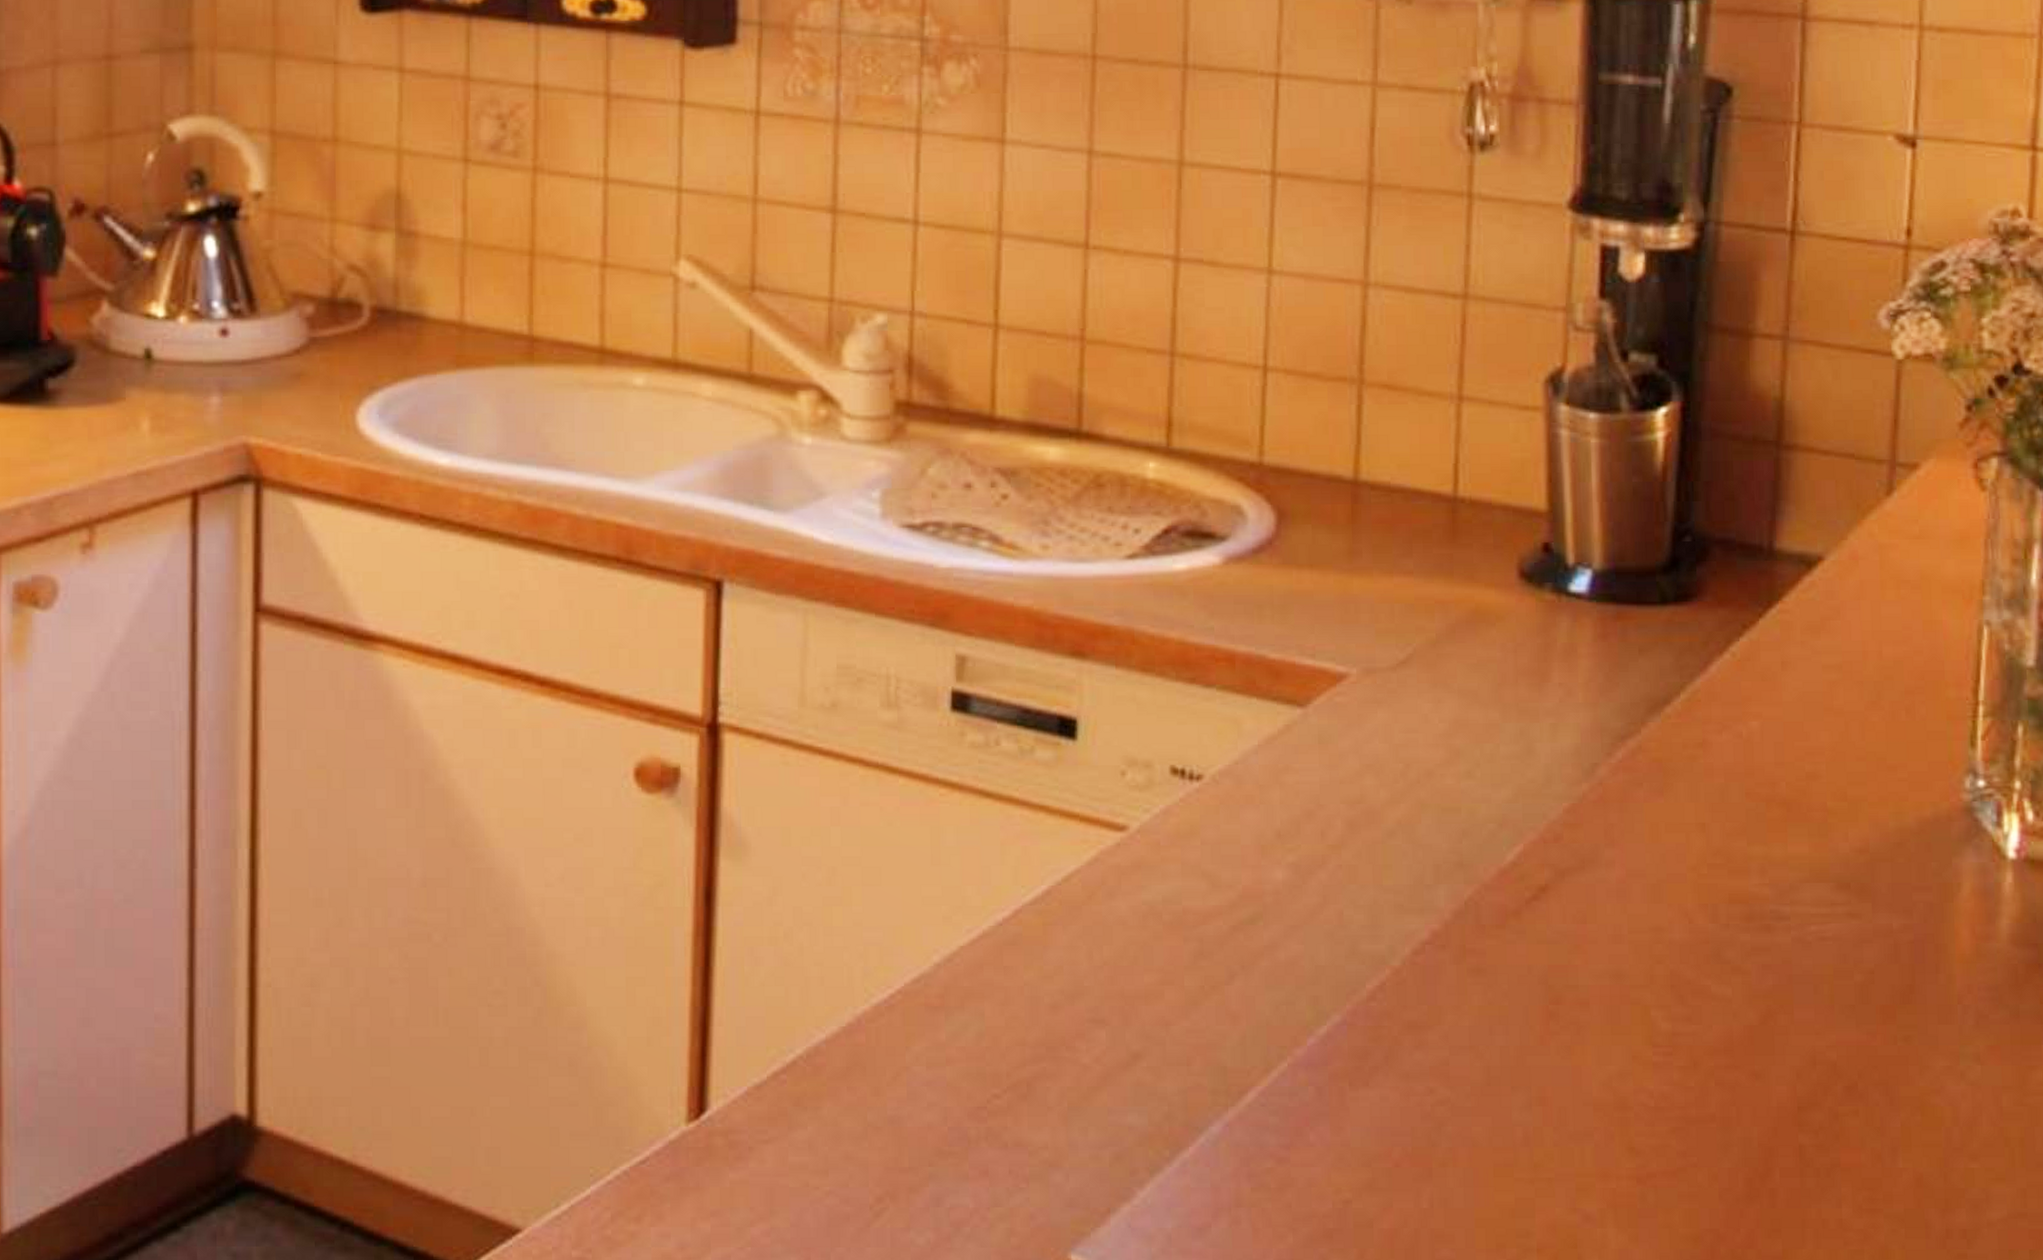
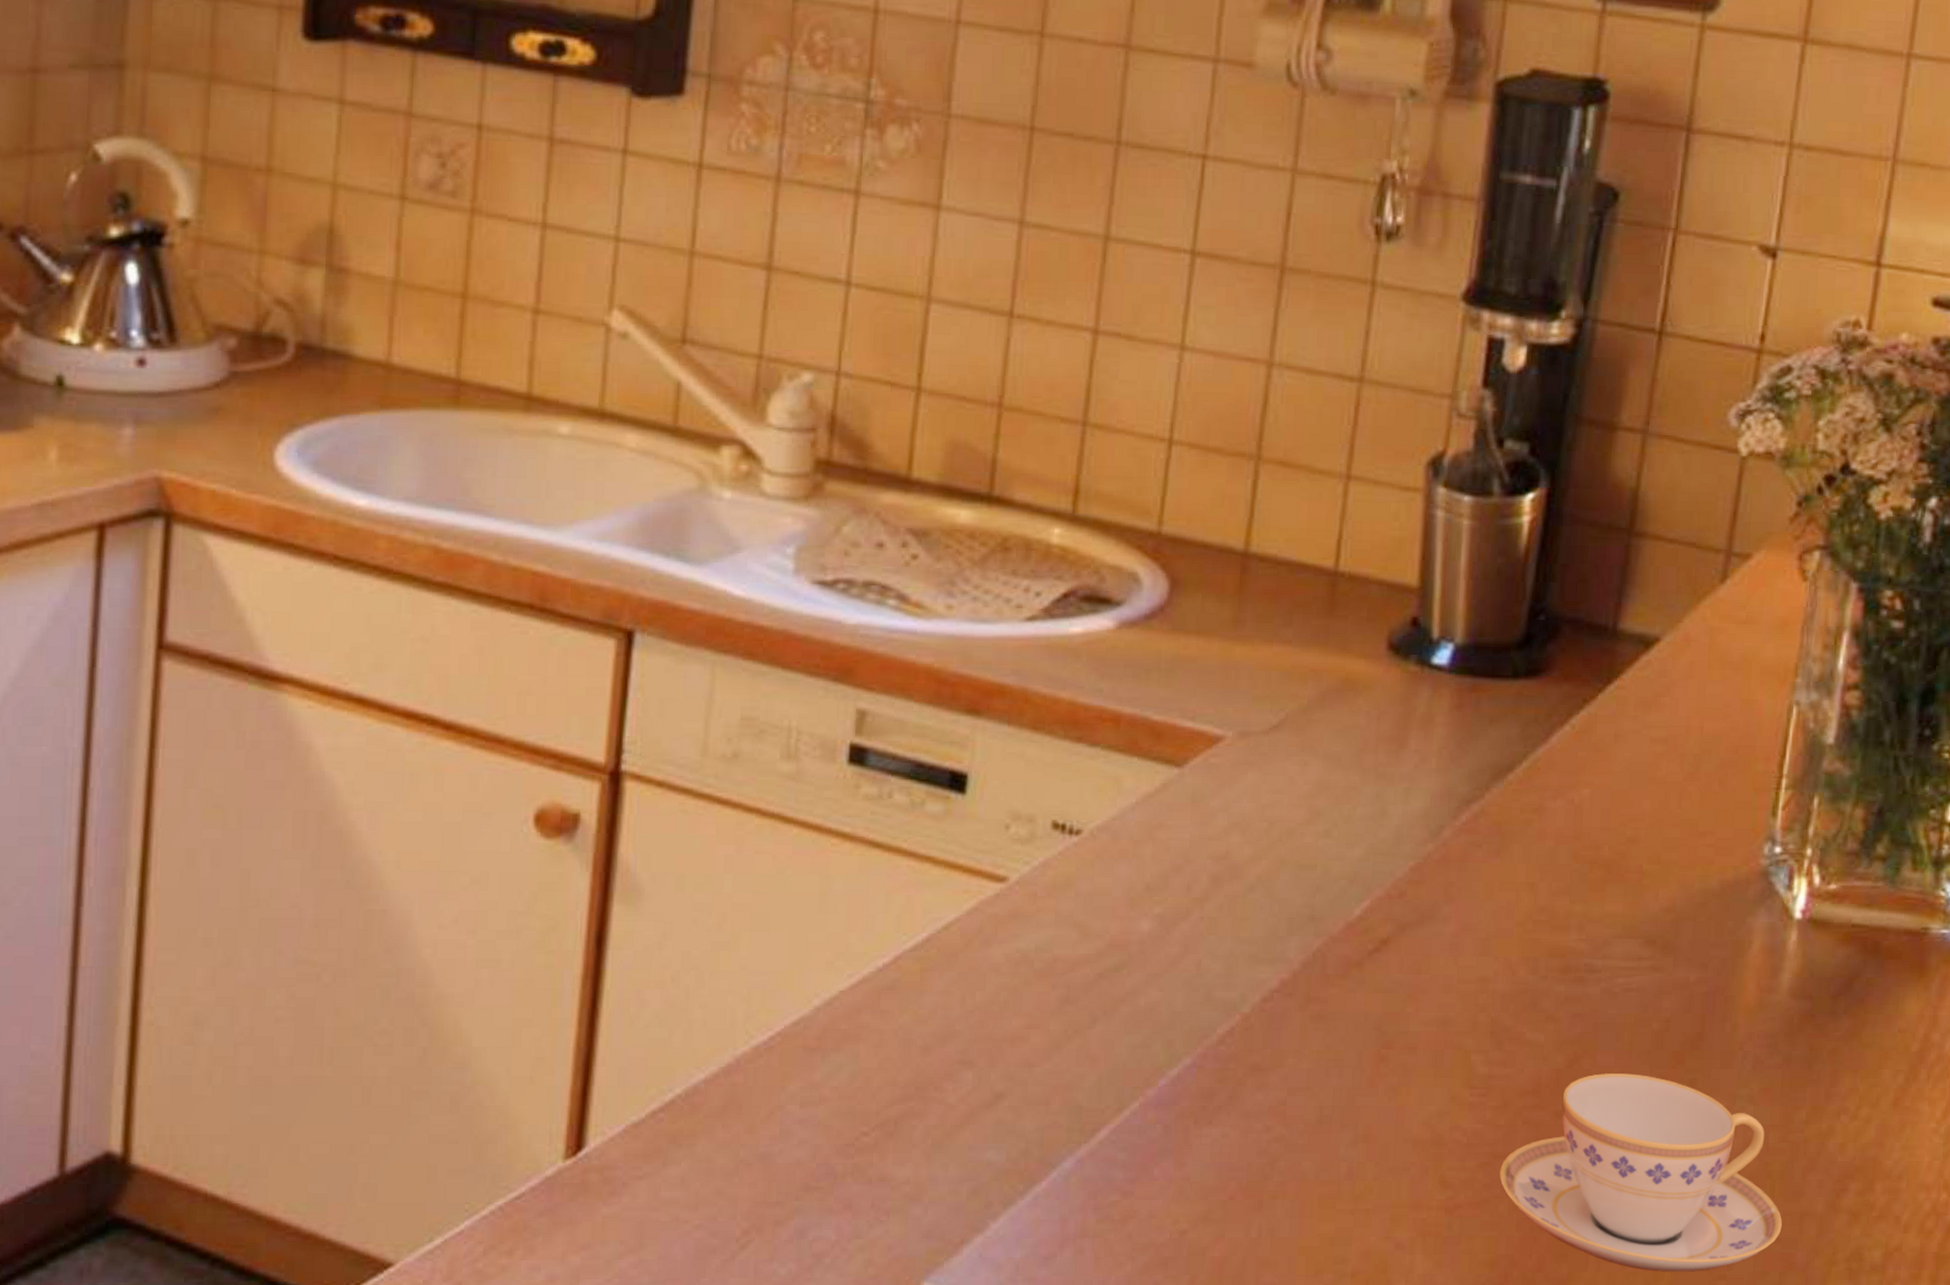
teacup: none [1695,1030,2027,1249] -> present [1499,1073,1782,1272]

